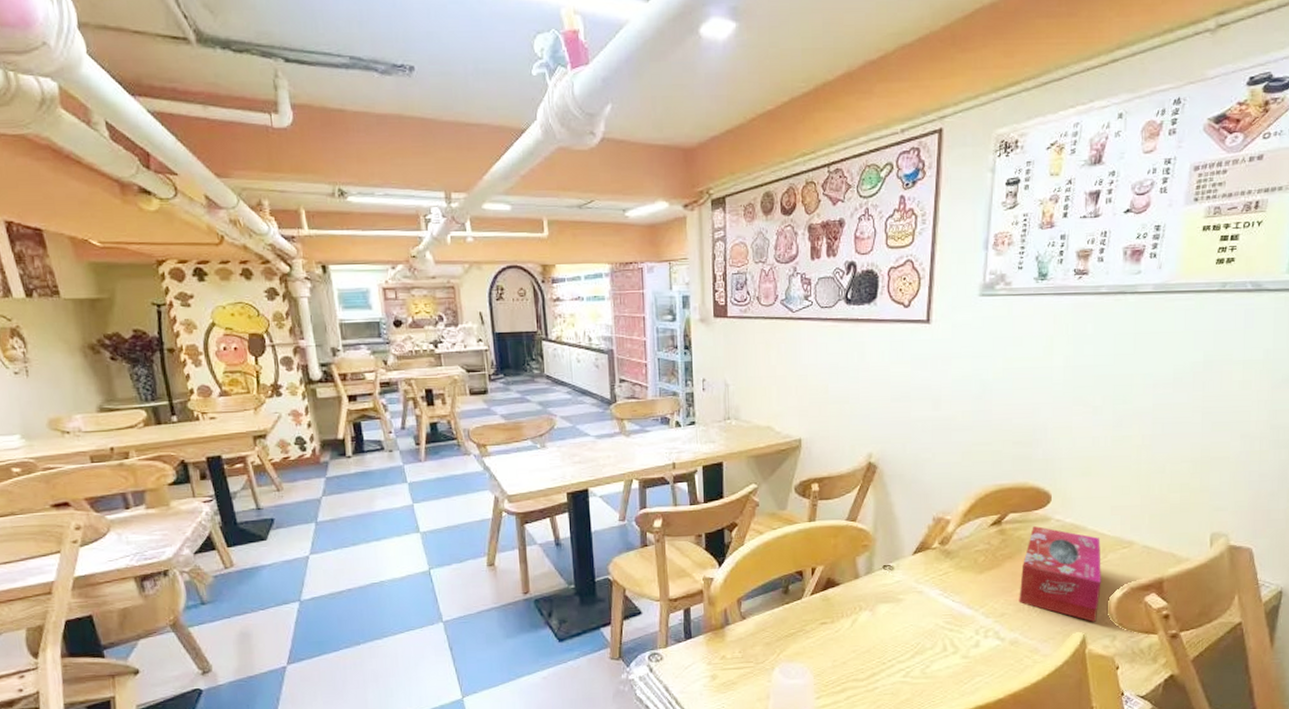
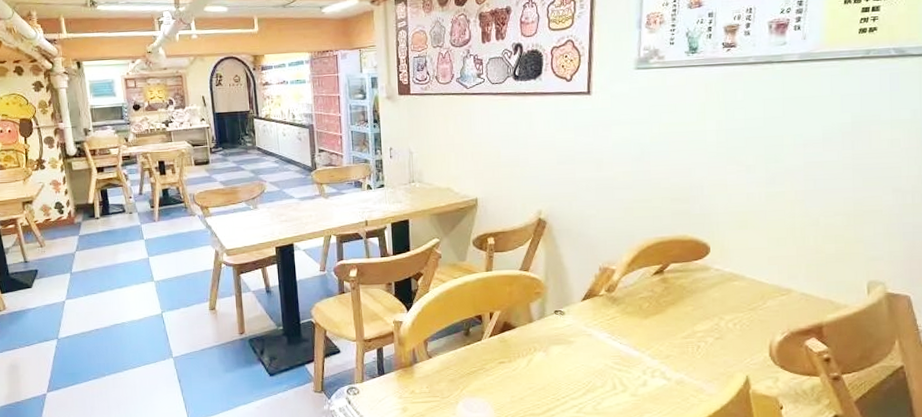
tissue box: present [1019,526,1101,622] -> none [683,275,762,364]

